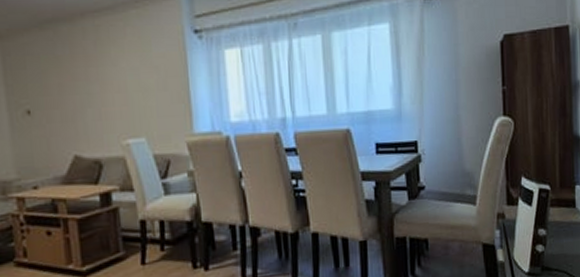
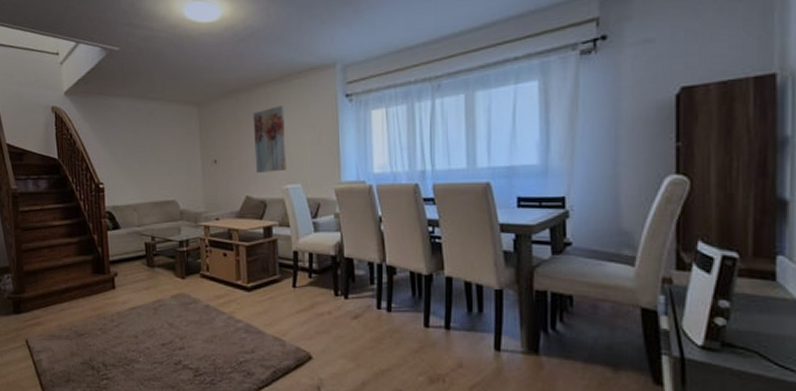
wall art: none [78,40,127,125] -> present [253,105,287,173]

